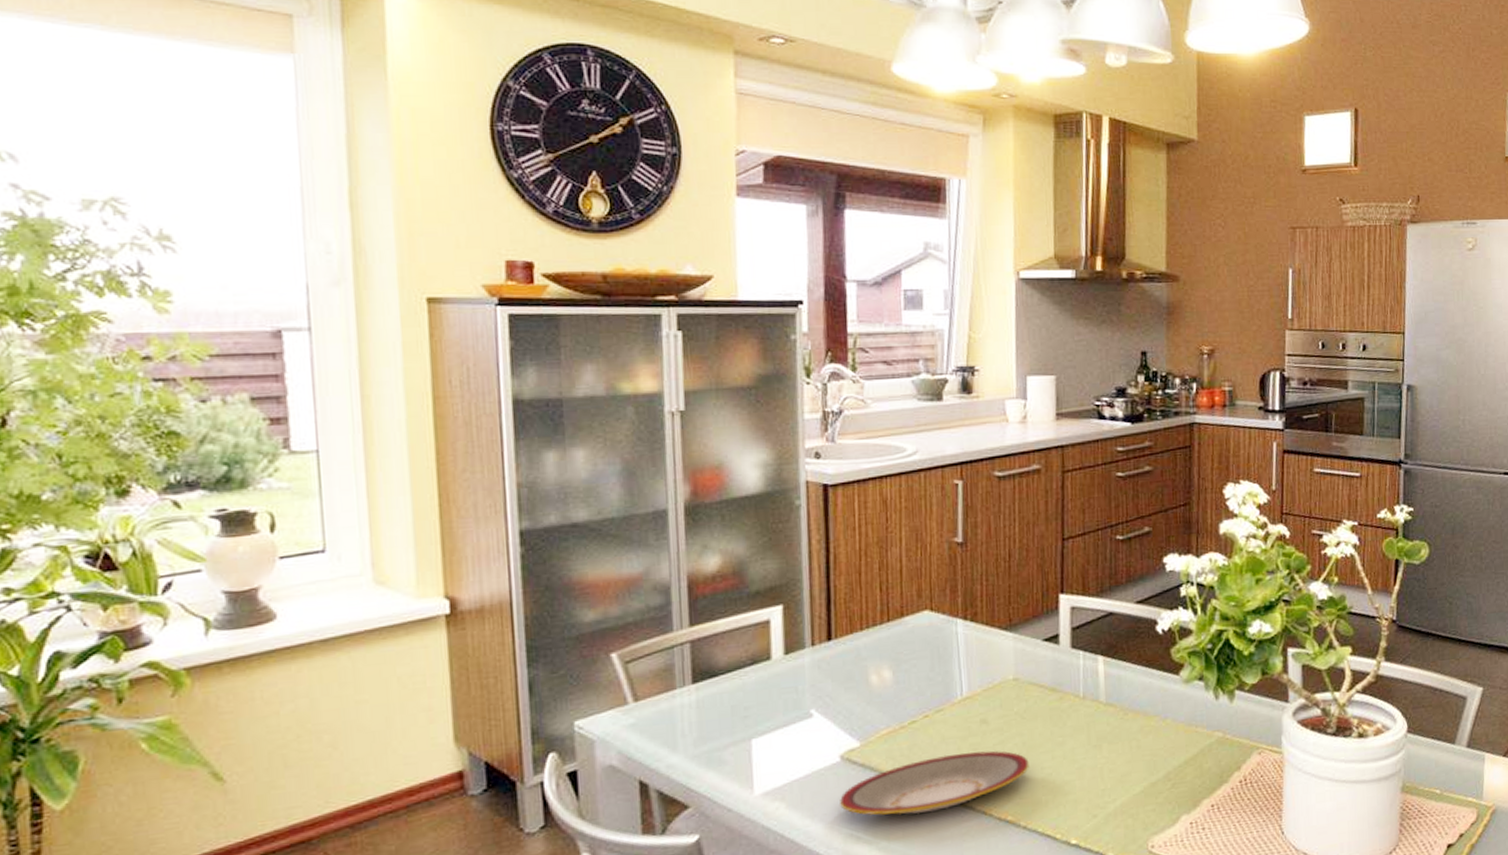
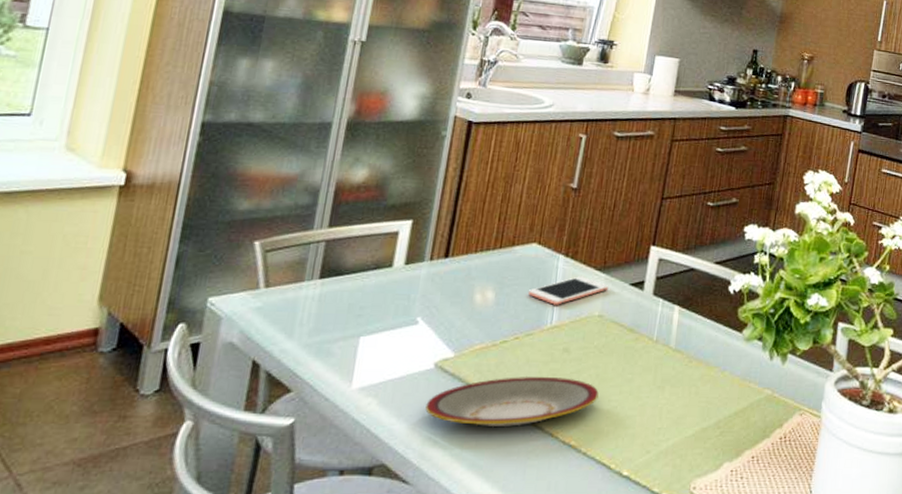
cell phone: none [930,639,1020,675] -> present [529,276,609,305]

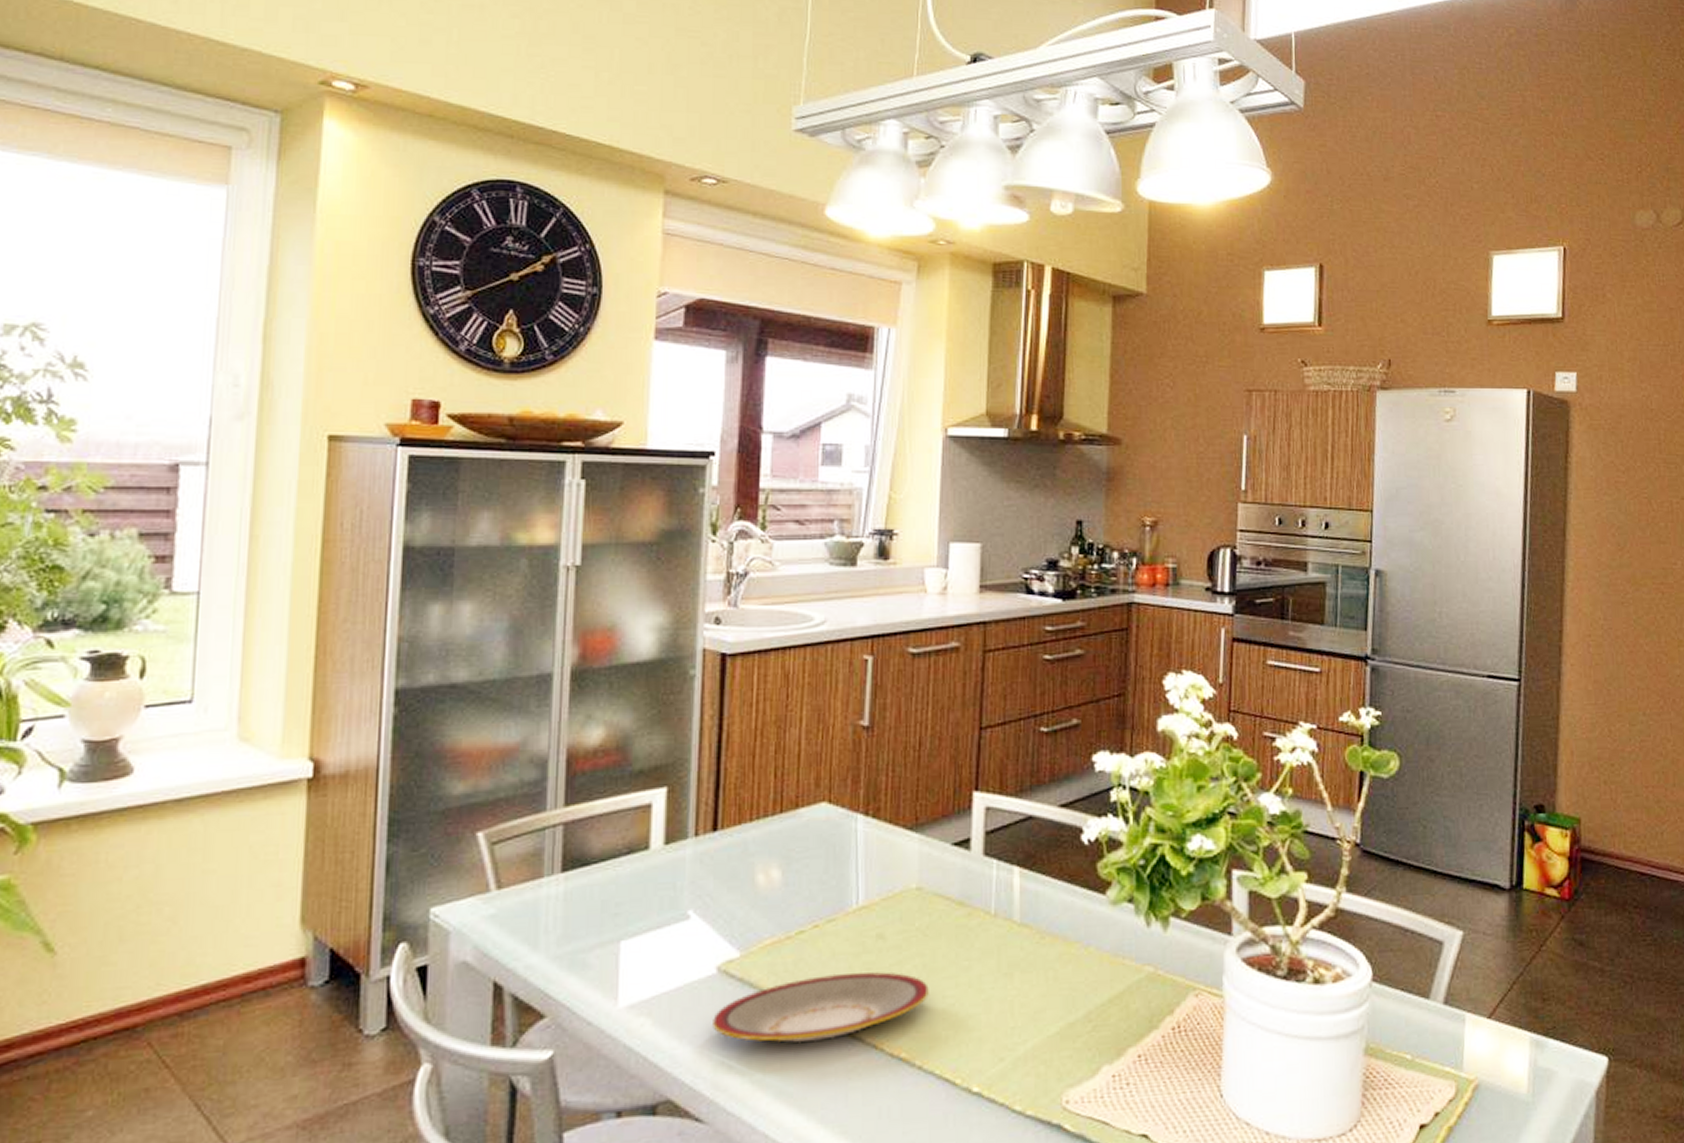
cell phone: present [529,276,609,305] -> none [824,839,925,880]

